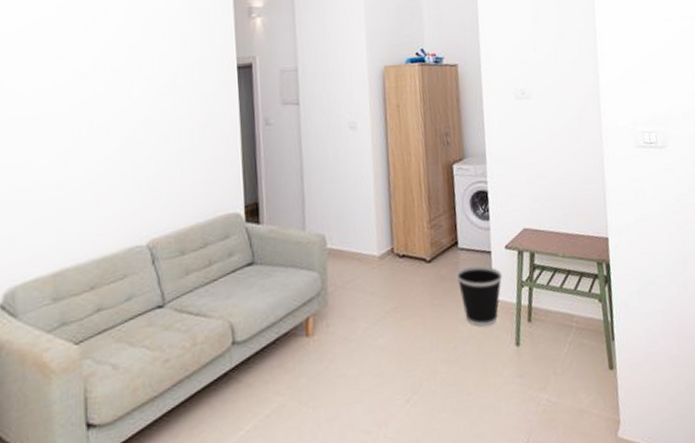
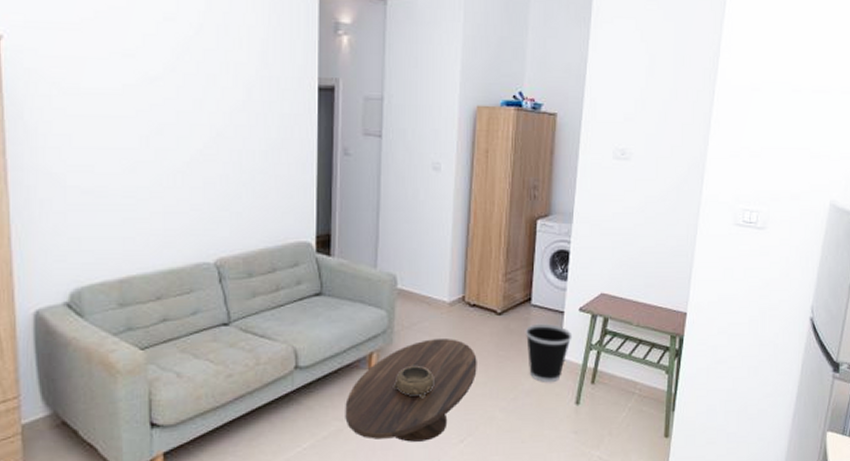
coffee table: none [285,293,414,412] -> present [345,339,477,442]
decorative bowl: none [333,325,372,360] -> present [394,366,433,399]

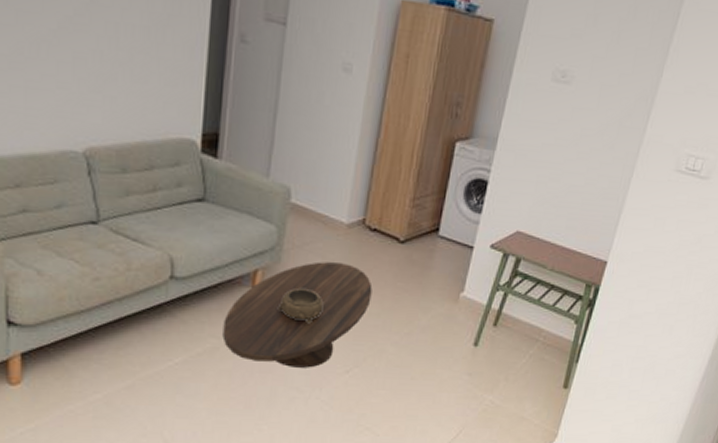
wastebasket: present [525,323,573,383] -> none [428,256,480,321]

